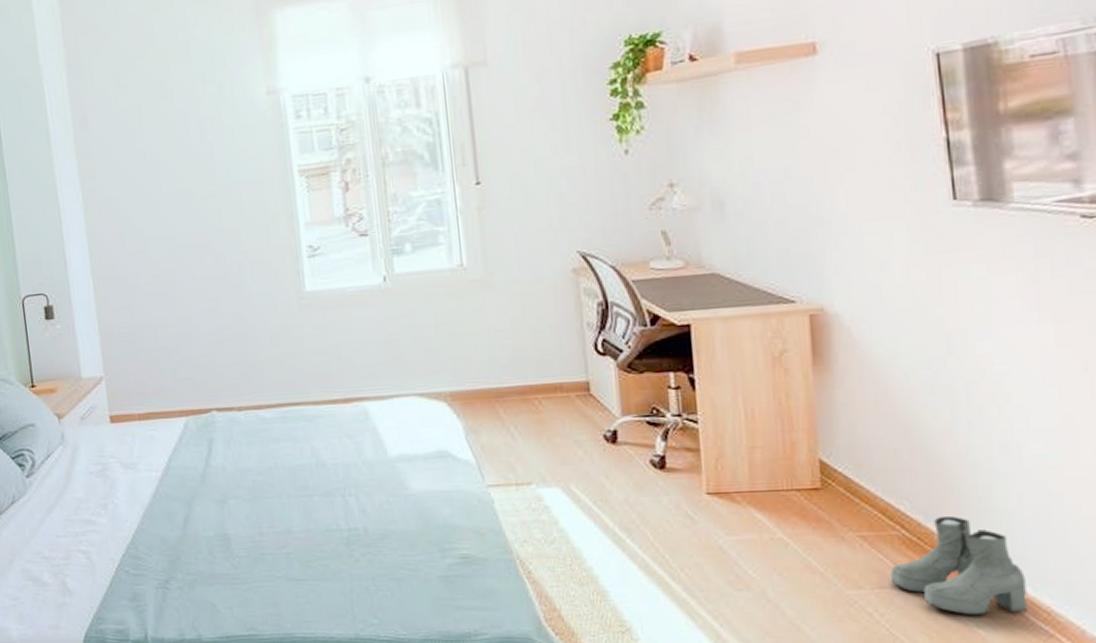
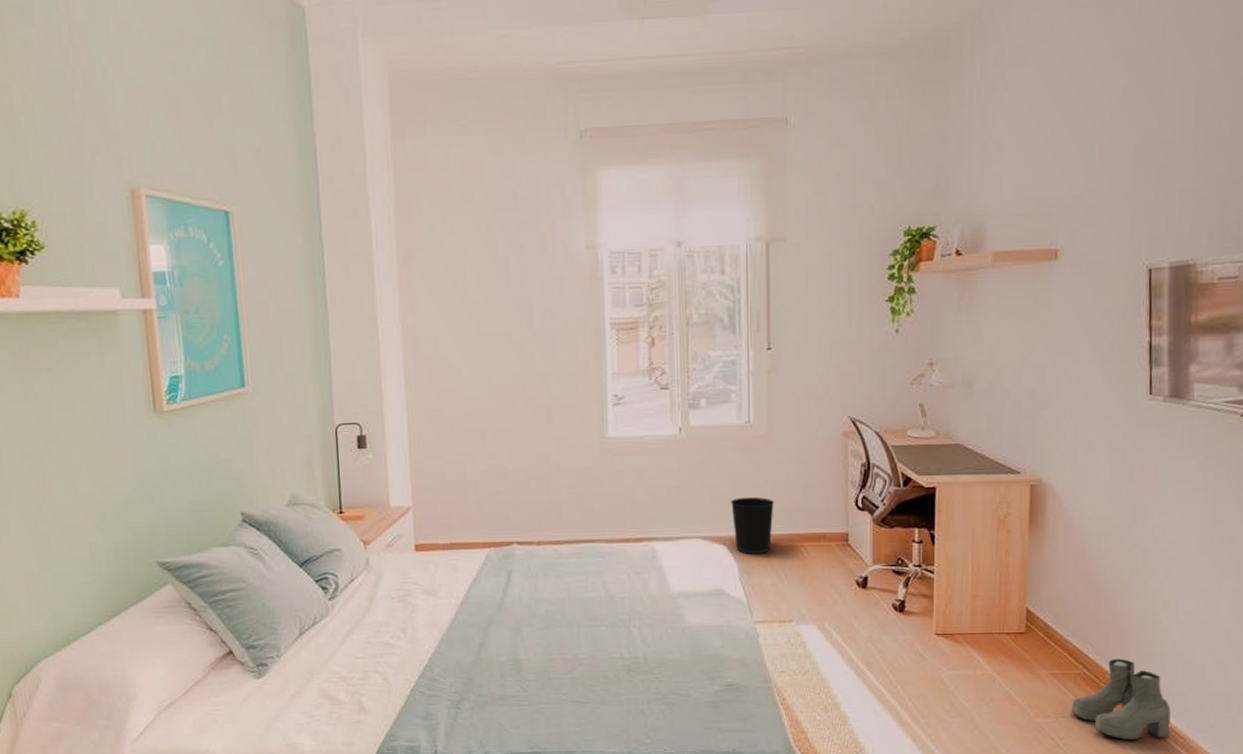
wastebasket: none [448,346,499,410] -> present [731,496,774,554]

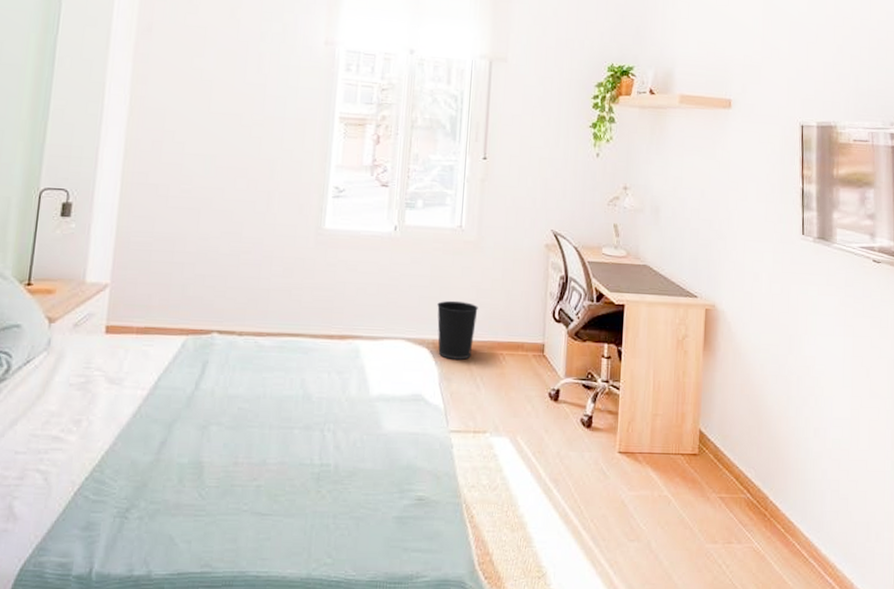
boots: present [1071,659,1171,741] -> none [736,485,821,569]

